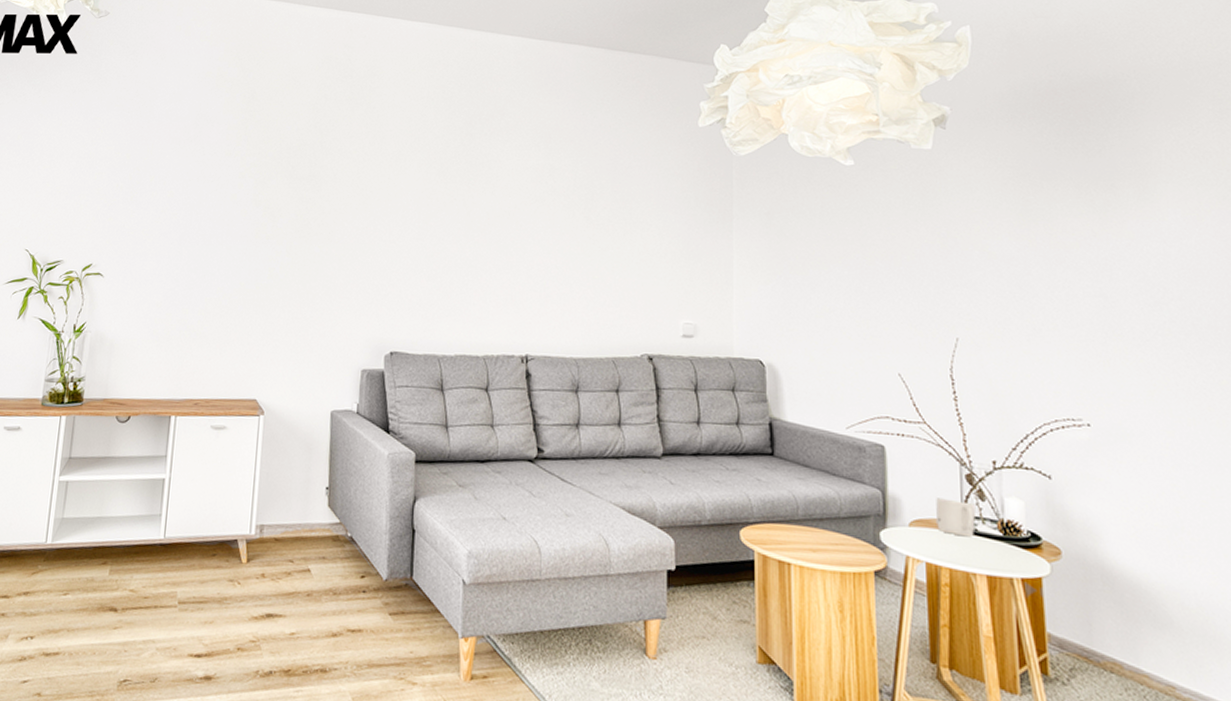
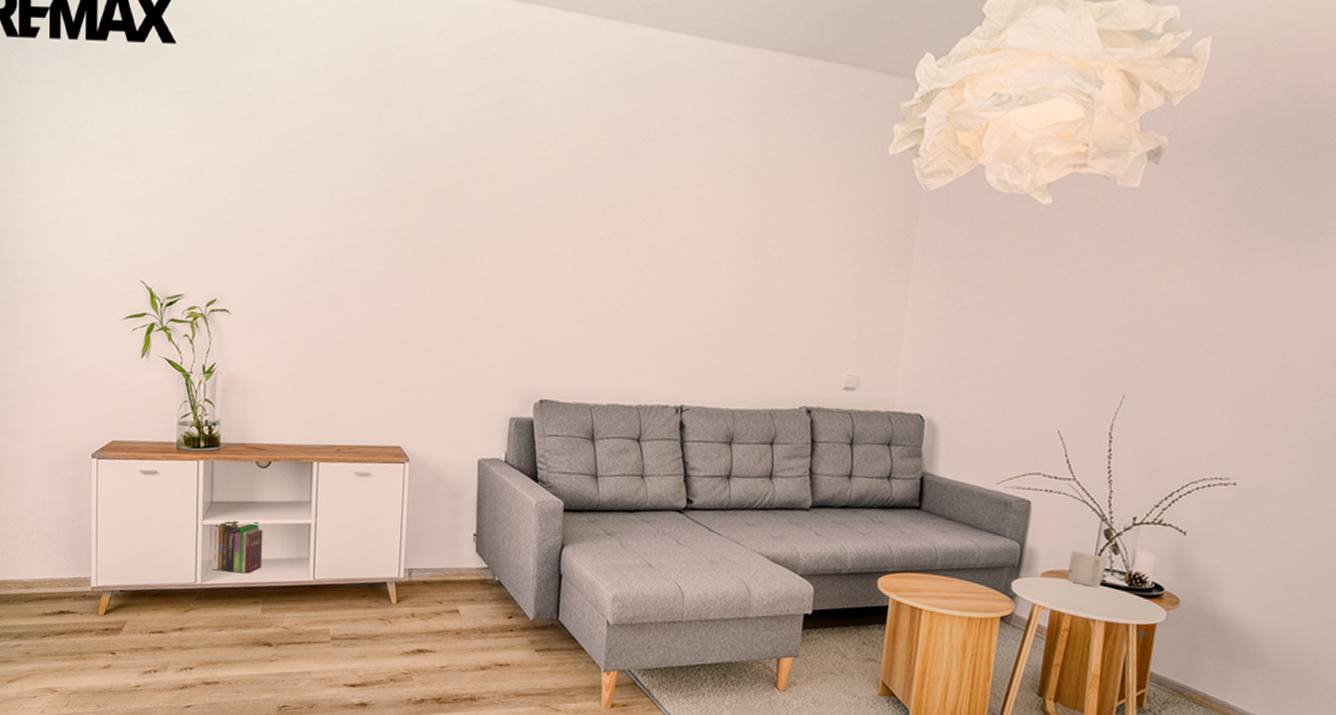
books: none [63,476,118,532] -> present [211,520,263,574]

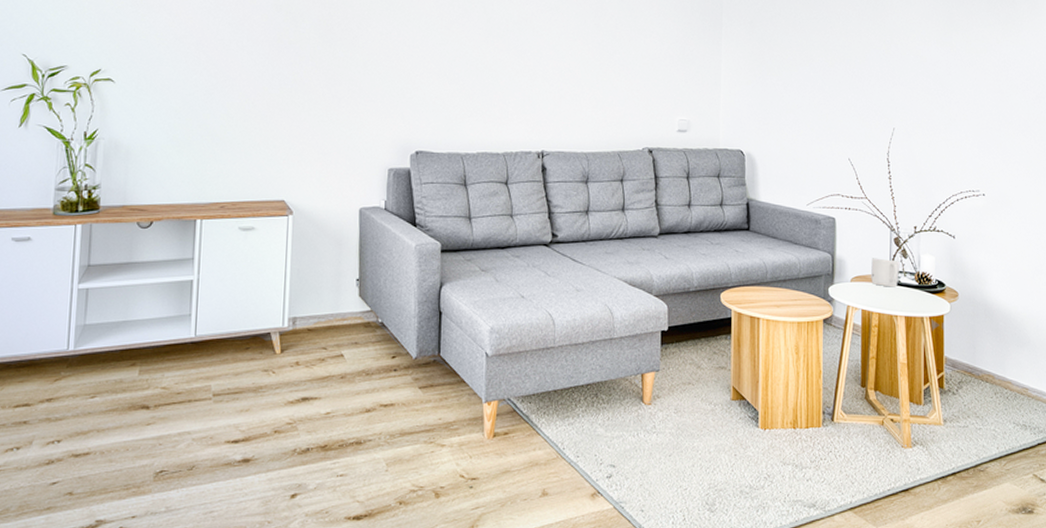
books: present [211,520,263,574] -> none [86,282,143,336]

